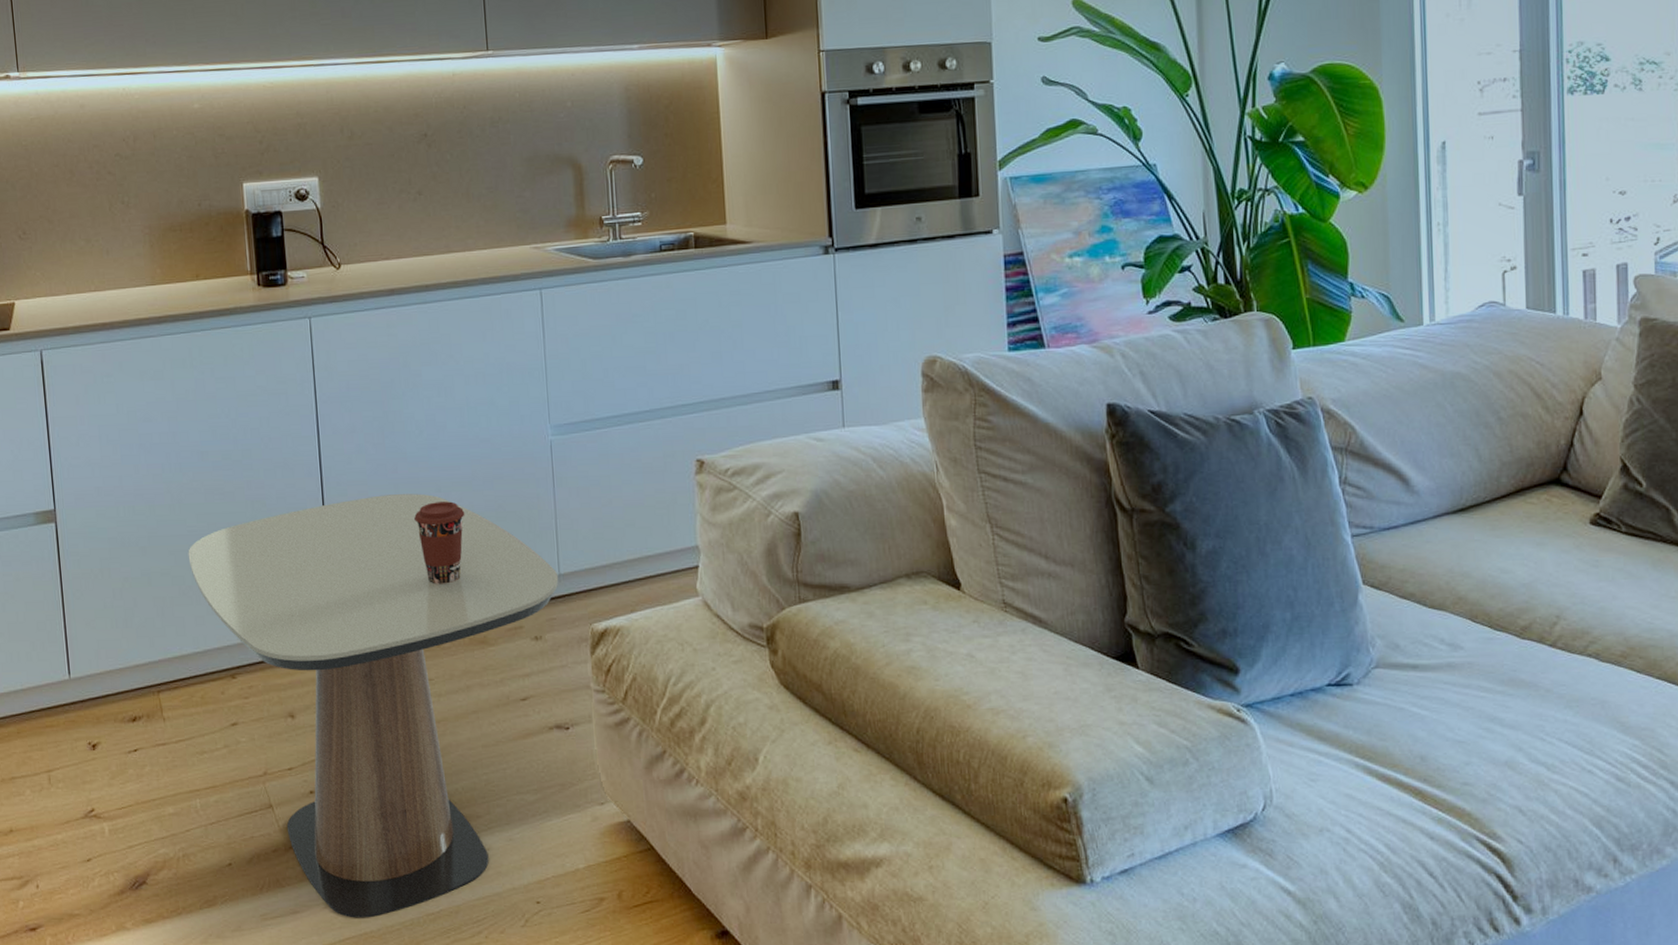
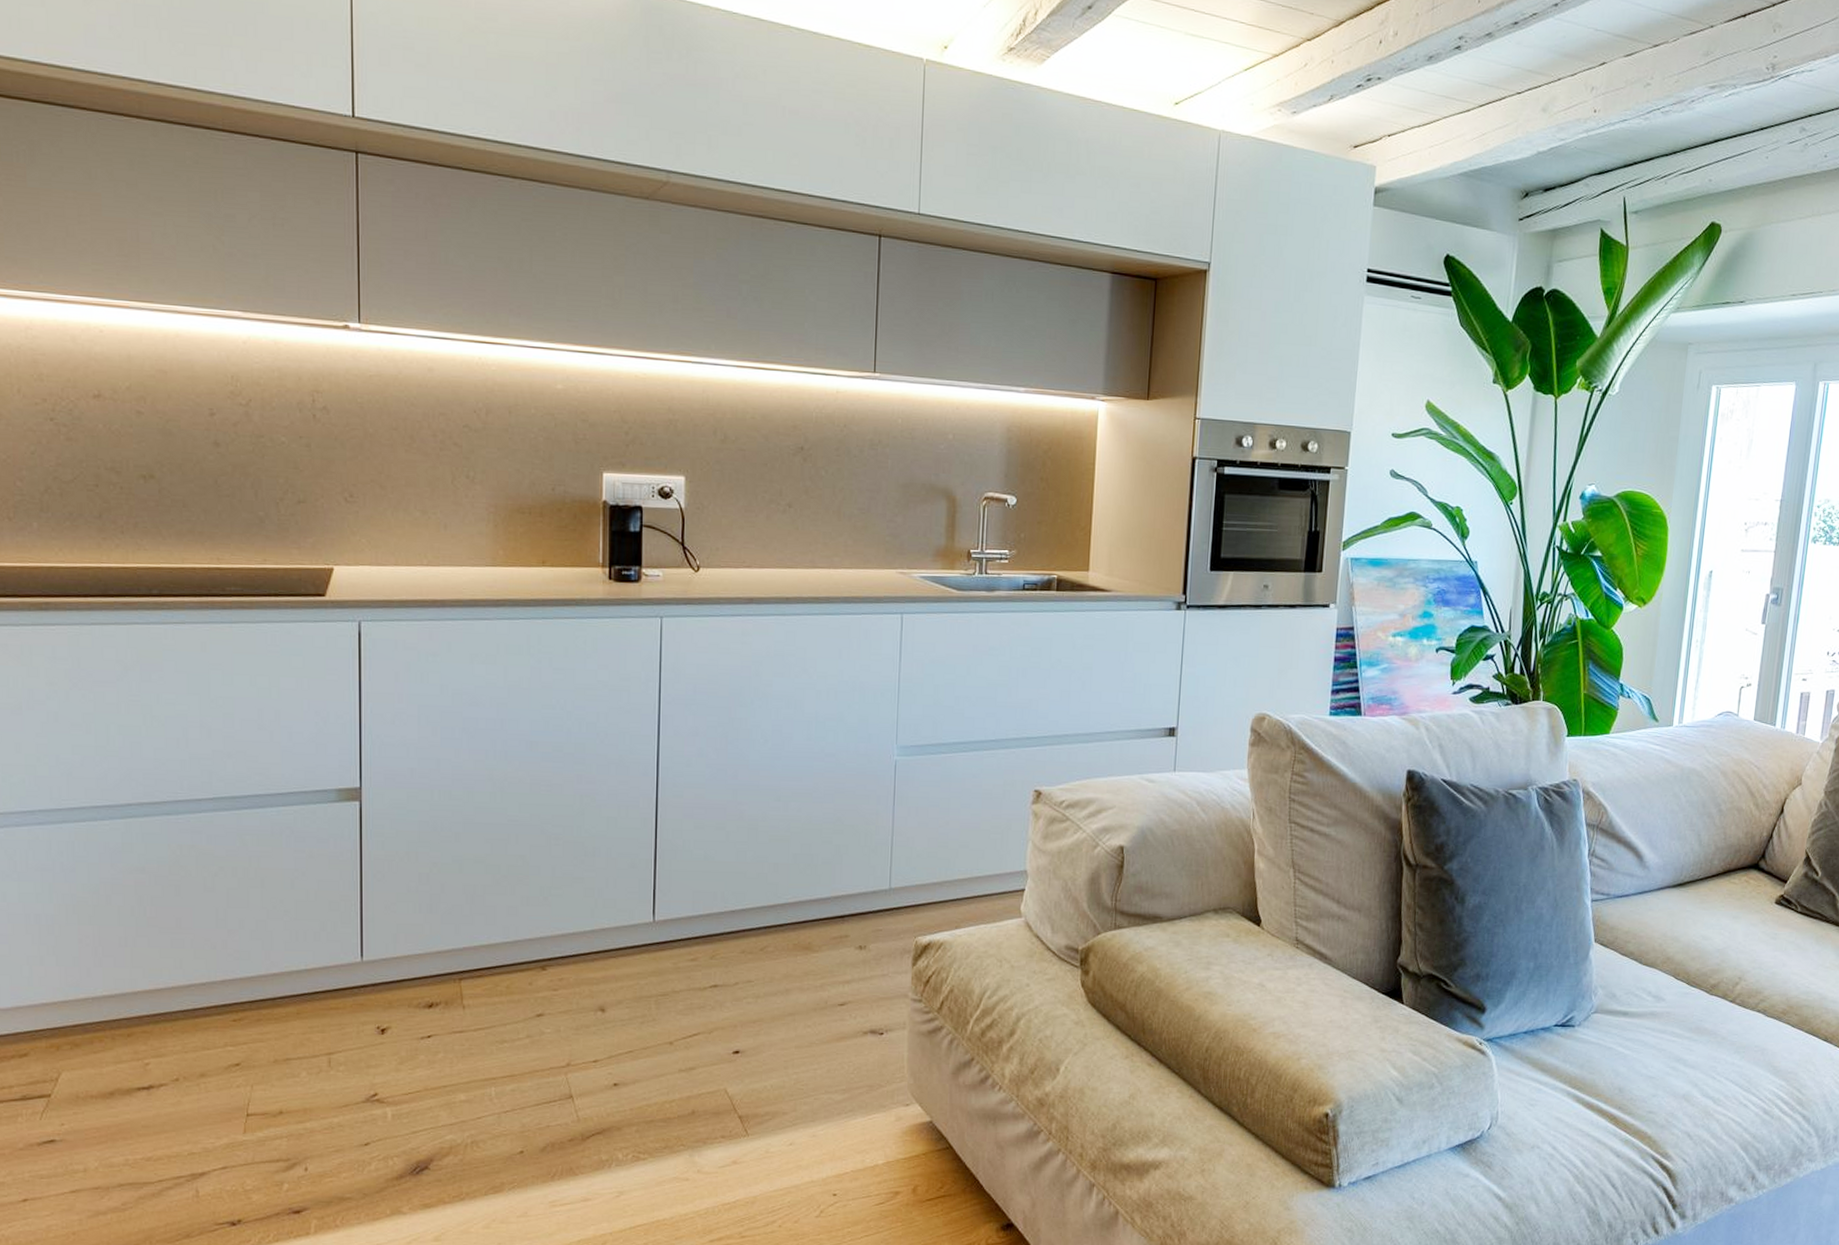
side table: present [188,493,559,918] -> none [506,799,889,1207]
coffee cup: present [414,501,465,584] -> none [750,810,803,891]

